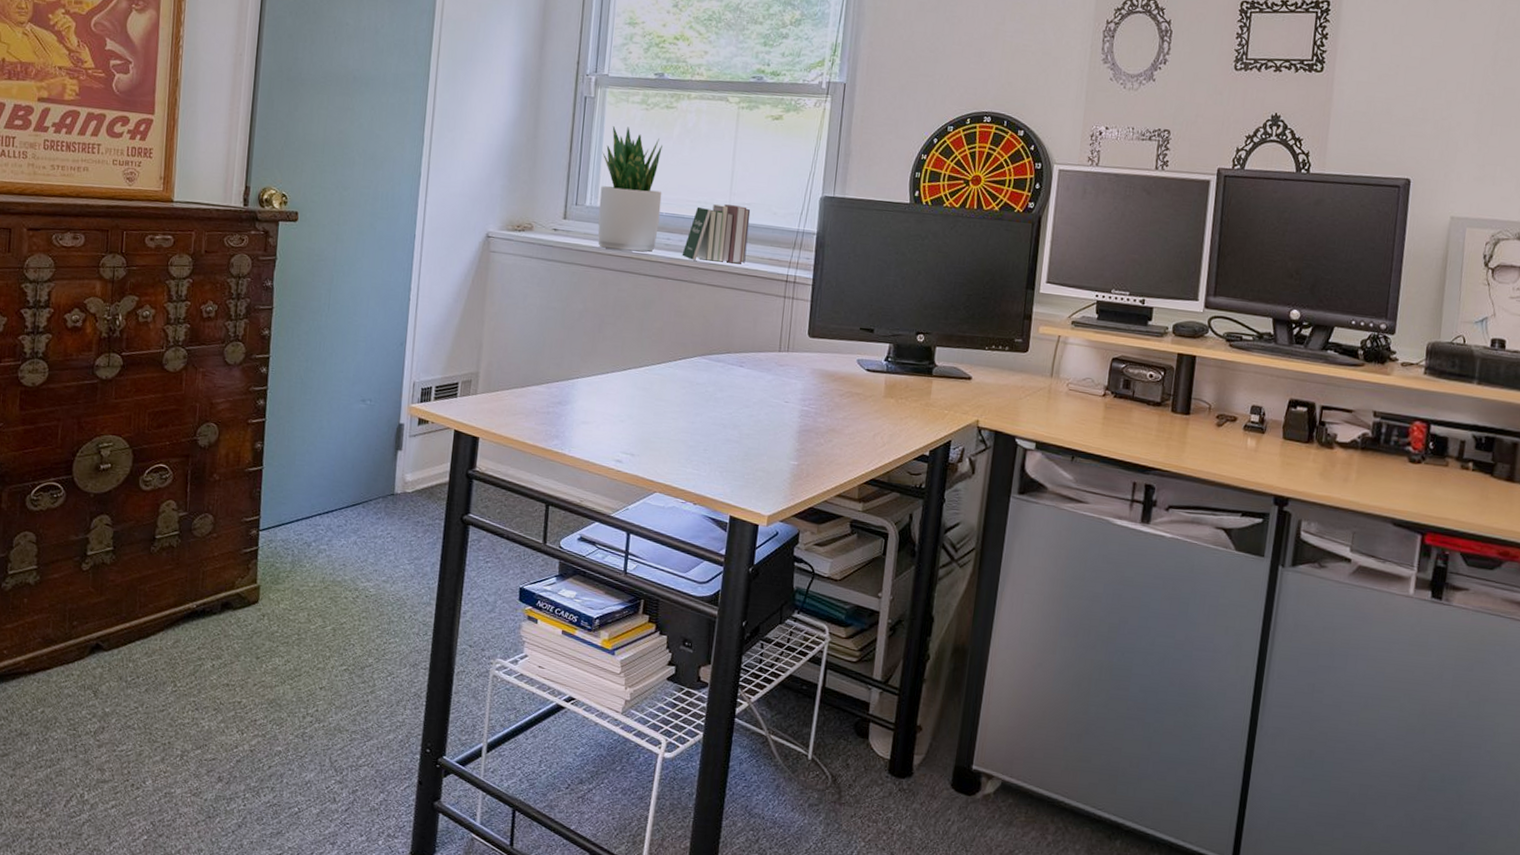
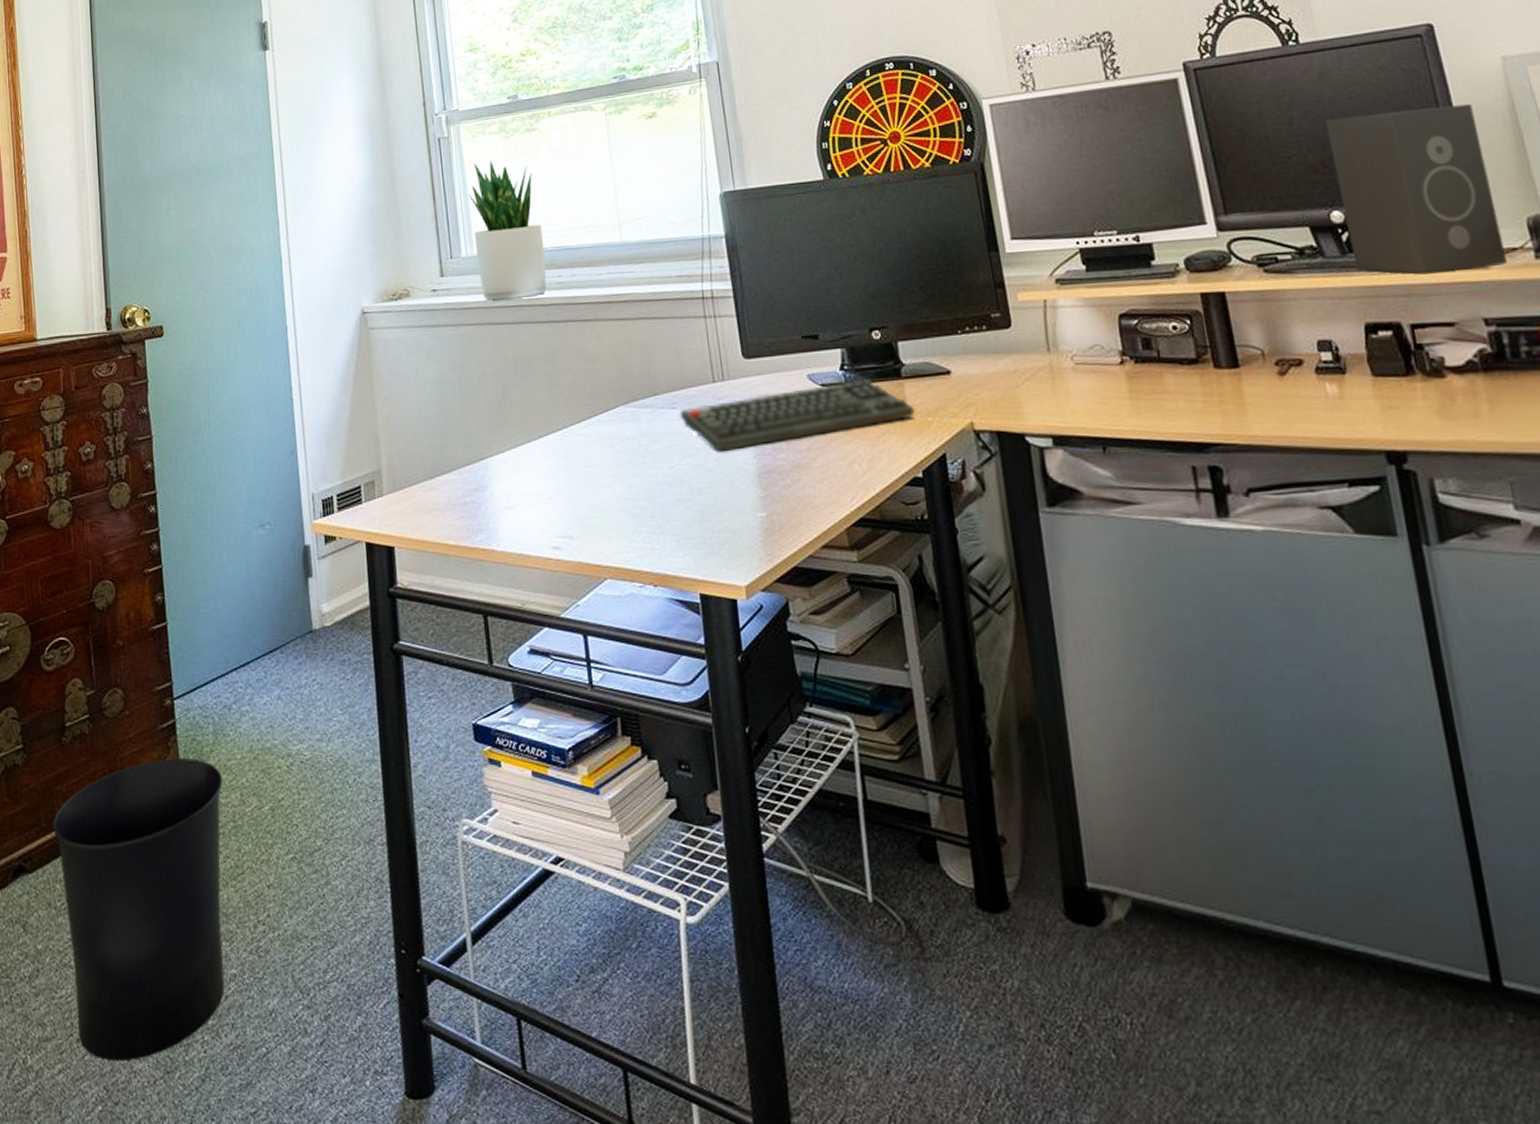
waste bin: none [132,576,294,805] -> present [53,758,224,1060]
books: present [681,204,751,264] -> none [578,222,651,295]
computer keyboard: none [745,368,936,409] -> present [679,379,915,452]
speaker: none [1296,237,1418,374] -> present [1325,104,1507,275]

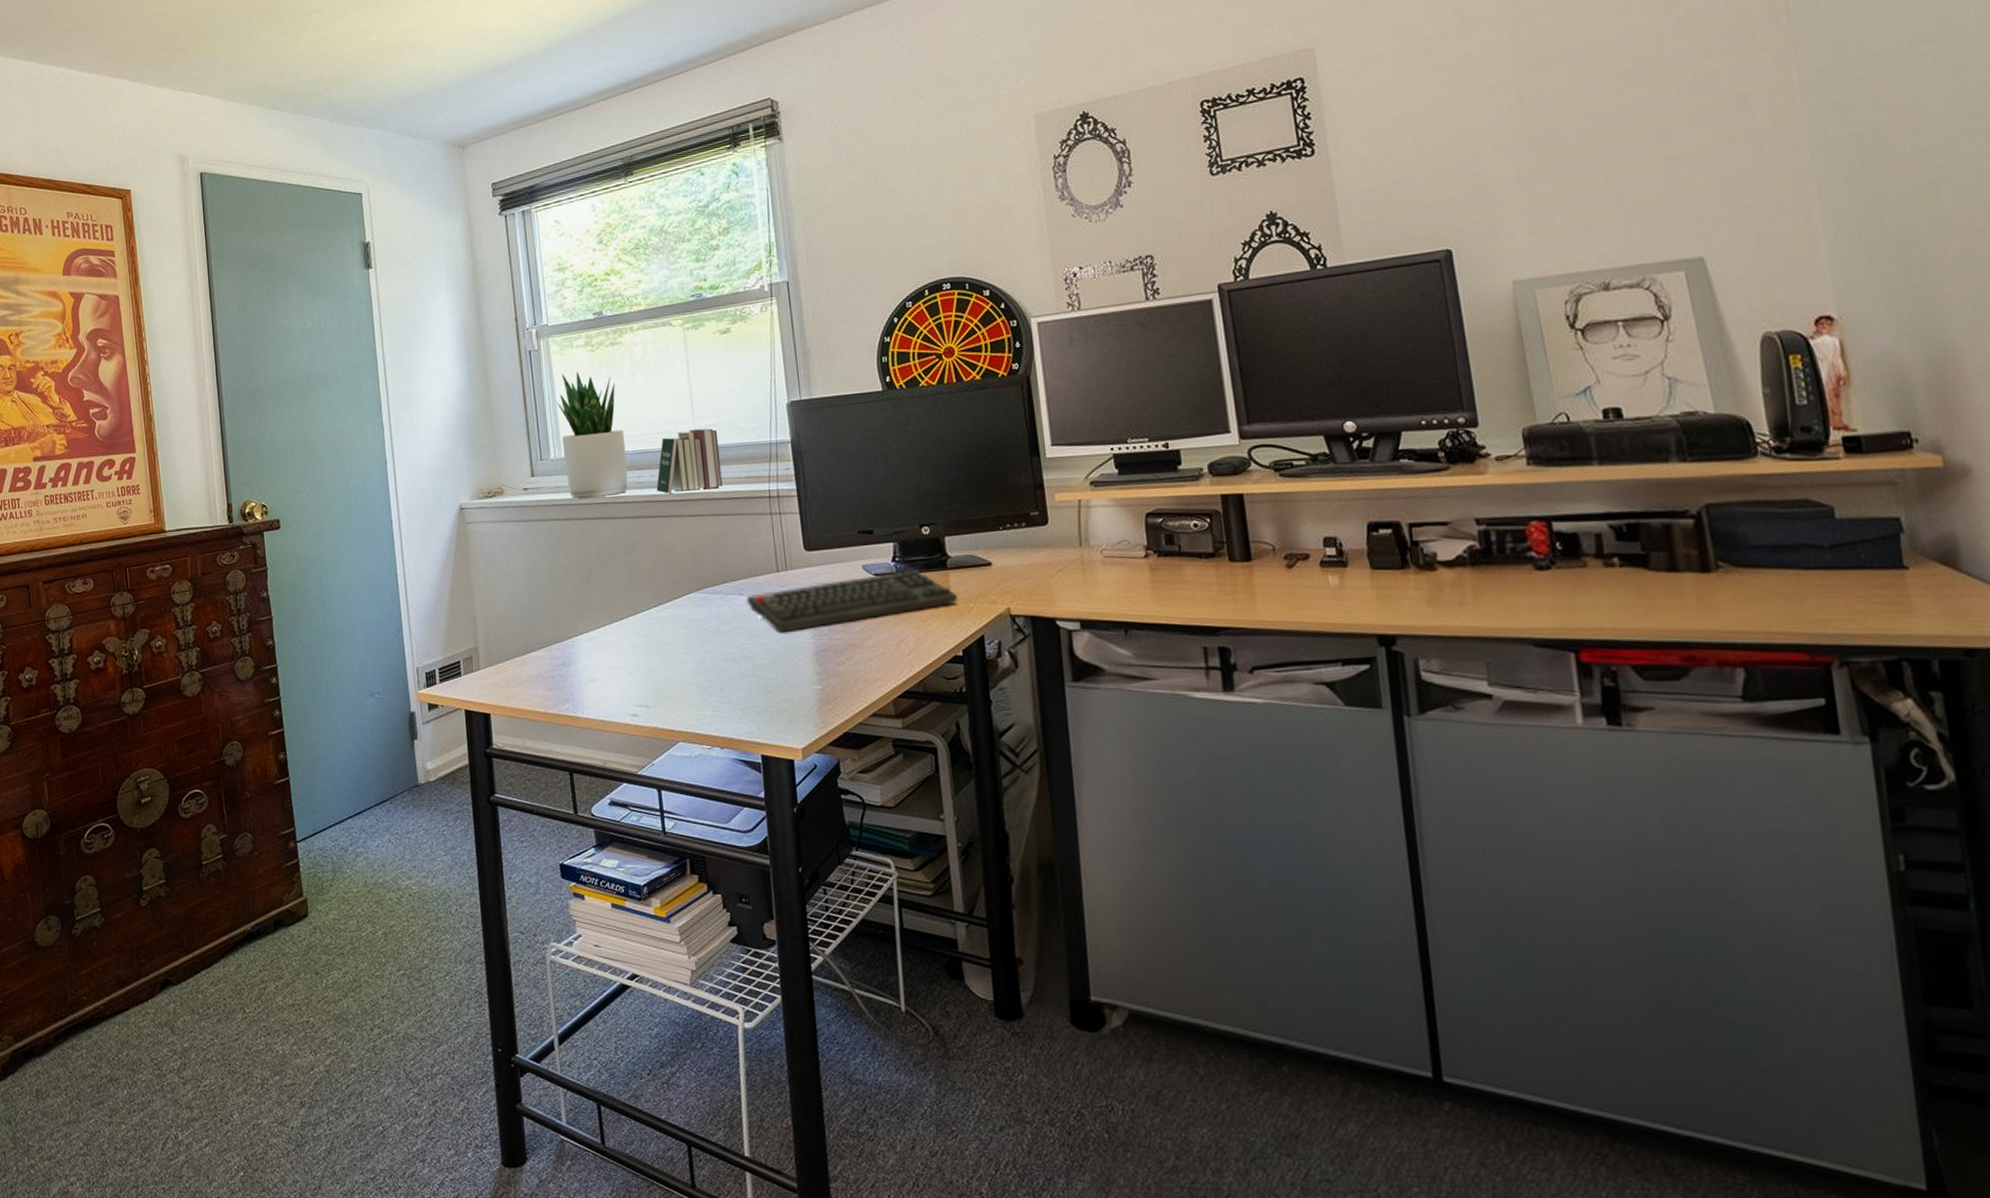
waste bin: present [53,758,224,1060] -> none [194,891,346,1136]
books: none [578,222,651,295] -> present [656,428,723,494]
speaker: present [1325,104,1507,275] -> none [1345,324,1501,479]

